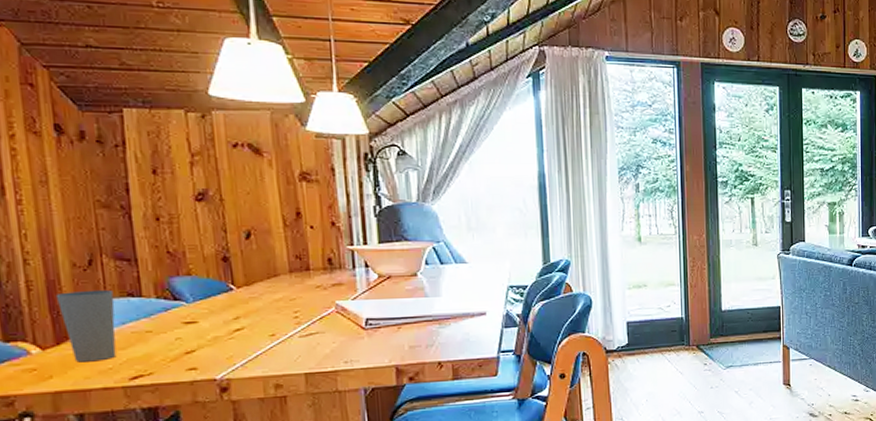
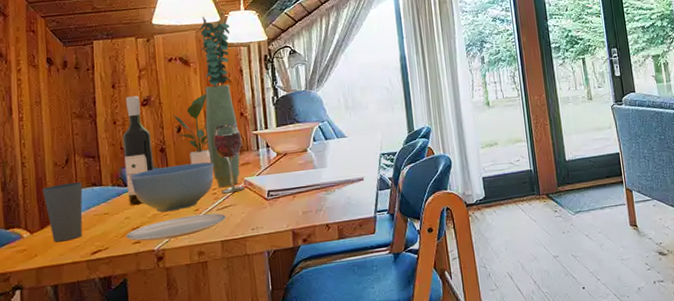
bottle: none [168,187,216,323] -> present [122,95,155,205]
plate: none [177,340,312,369] -> present [126,213,226,242]
bowl: none [181,278,296,334] -> present [130,162,215,212]
potted plant: none [240,193,293,281] -> present [173,93,212,164]
vase: none [275,94,331,311] -> present [199,16,240,188]
wineglass: none [295,235,337,318] -> present [213,124,245,194]

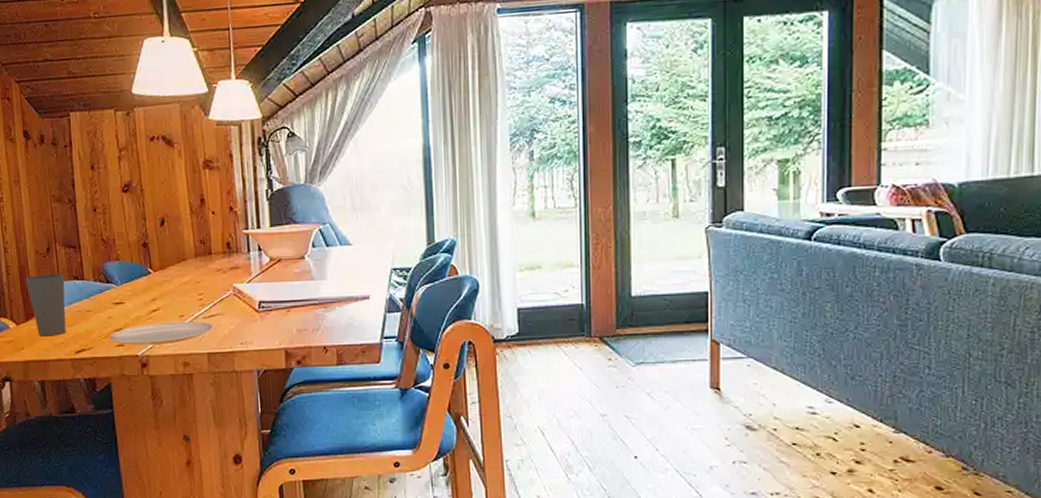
bottle: present [122,95,155,205] -> none [103,180,138,304]
bowl: present [130,162,215,212] -> none [112,262,201,314]
potted plant: present [173,93,212,164] -> none [156,181,198,265]
vase: present [199,16,240,188] -> none [184,86,229,294]
wineglass: present [213,124,245,194] -> none [200,220,234,300]

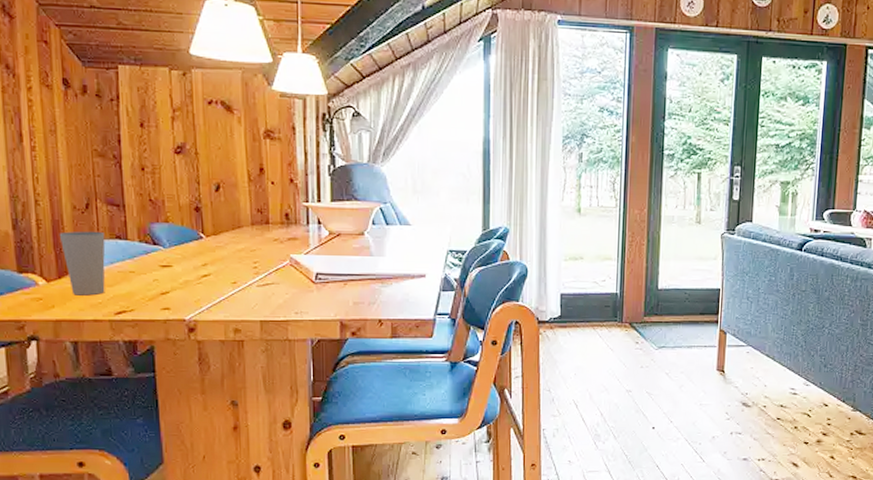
plate: present [109,321,213,346] -> none [154,287,267,311]

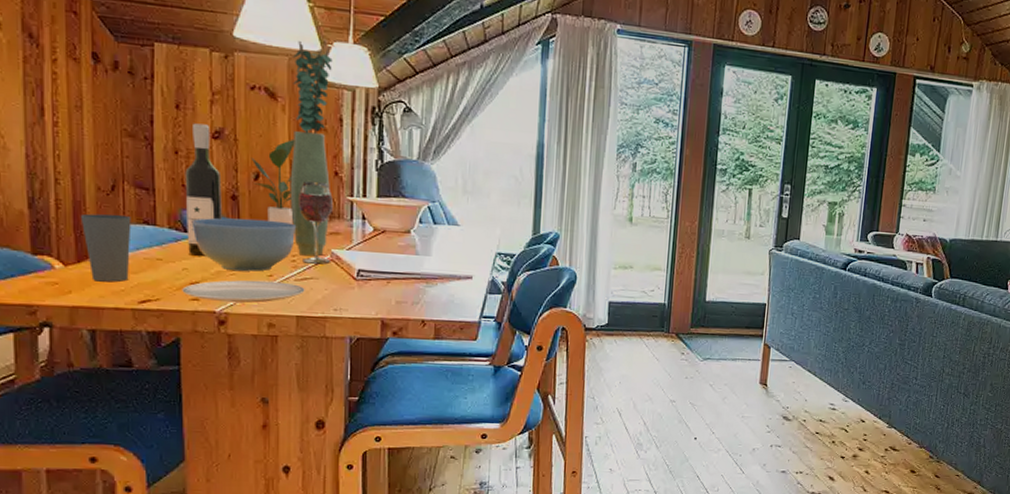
bottle: none [151,140,188,267] -> present [185,123,223,256]
plate: none [154,287,267,311] -> present [182,280,305,304]
bowl: none [159,228,257,279] -> present [191,217,297,272]
potted plant: none [211,149,254,232] -> present [251,138,295,225]
vase: none [246,54,287,262] -> present [289,41,333,257]
wineglass: none [257,190,291,270] -> present [299,181,333,264]

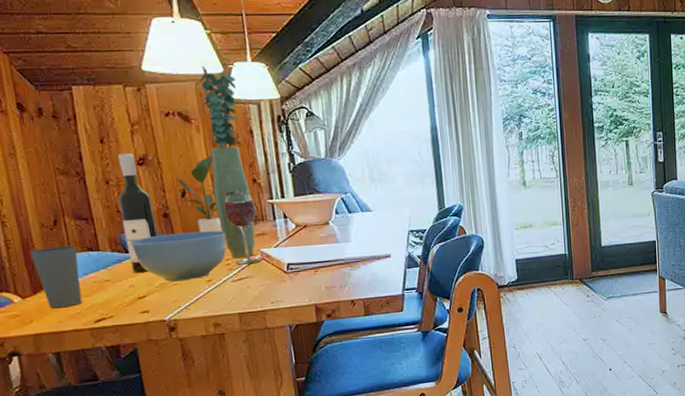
plate: present [182,280,305,304] -> none [132,284,243,311]

